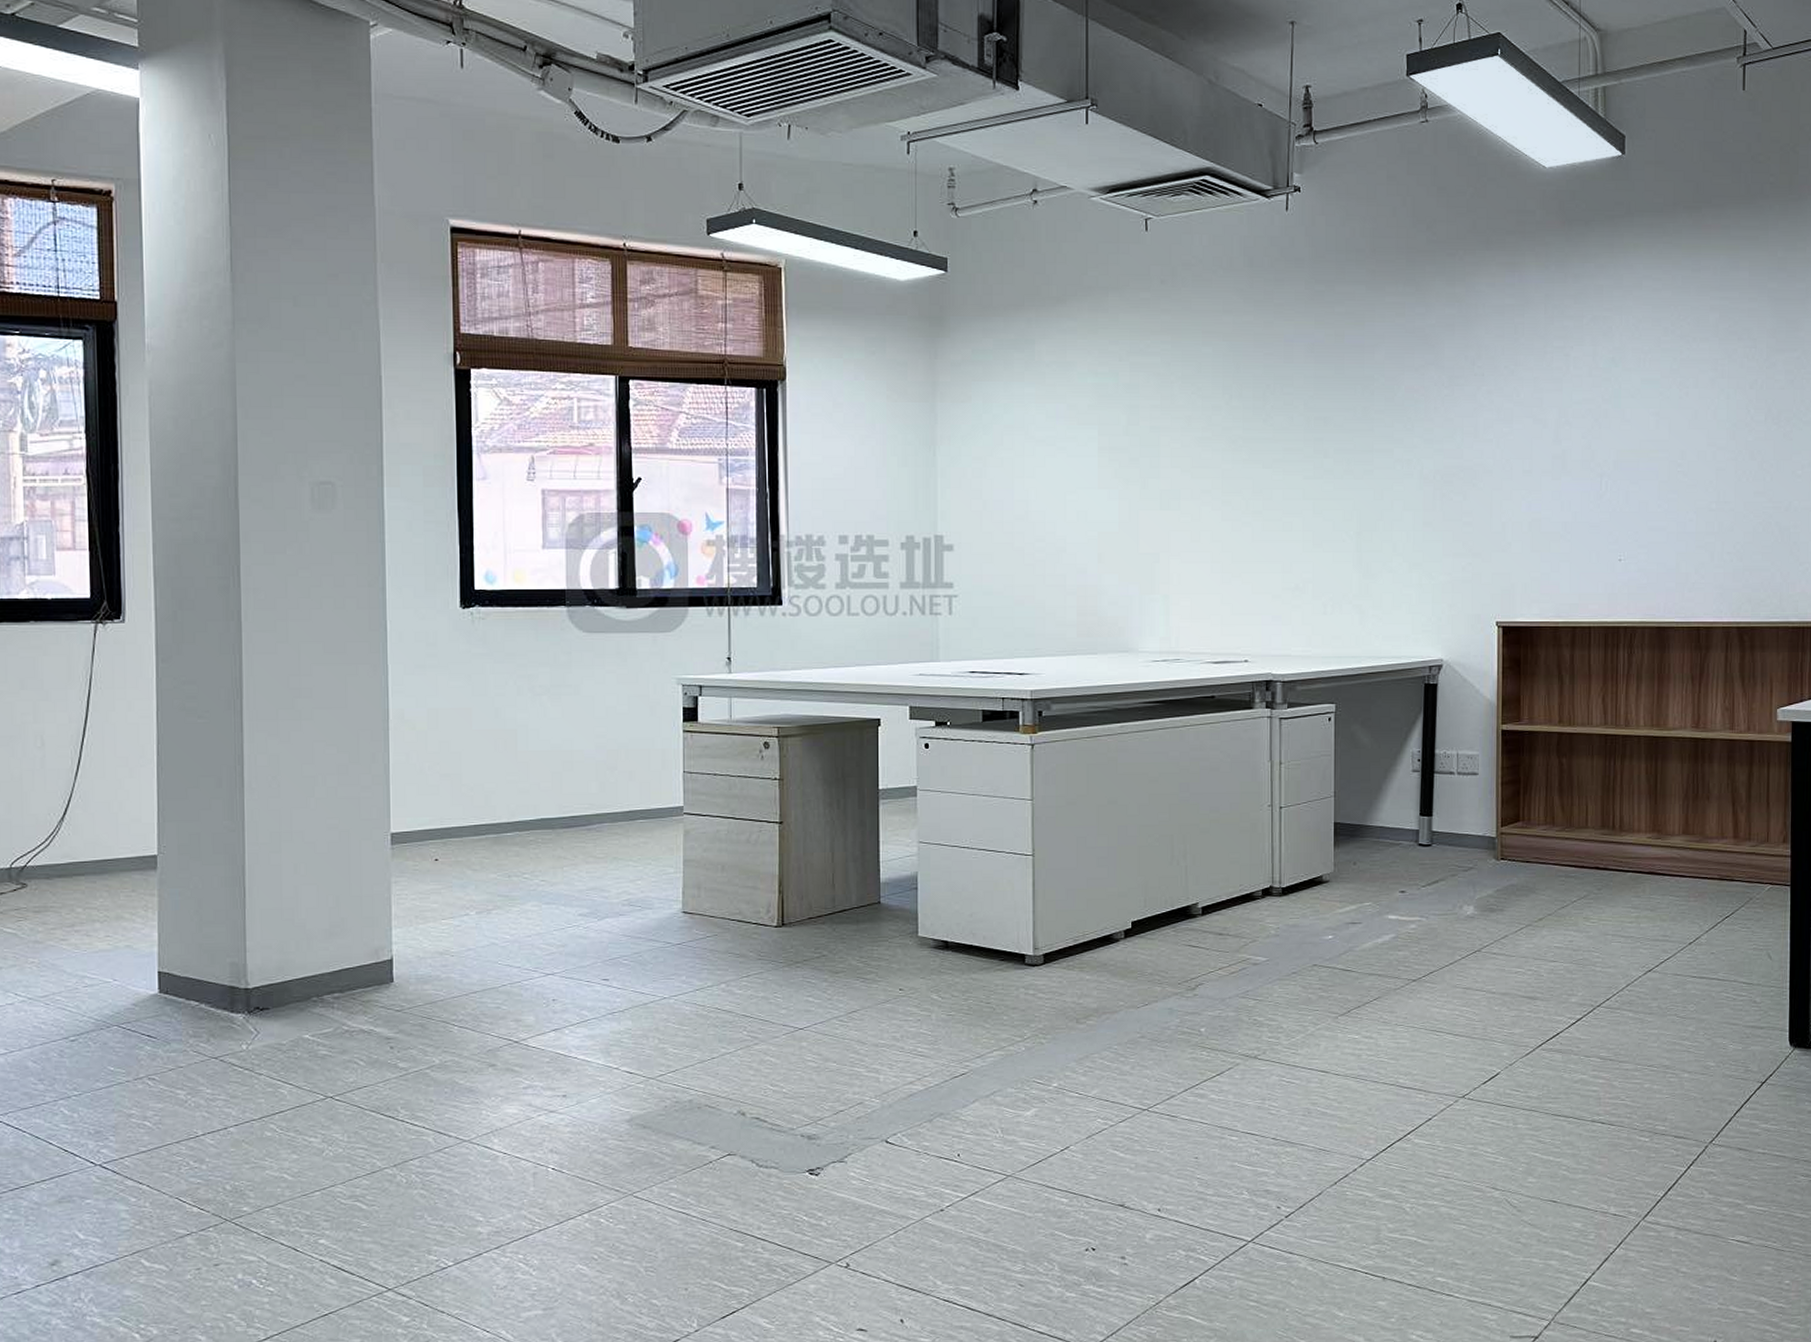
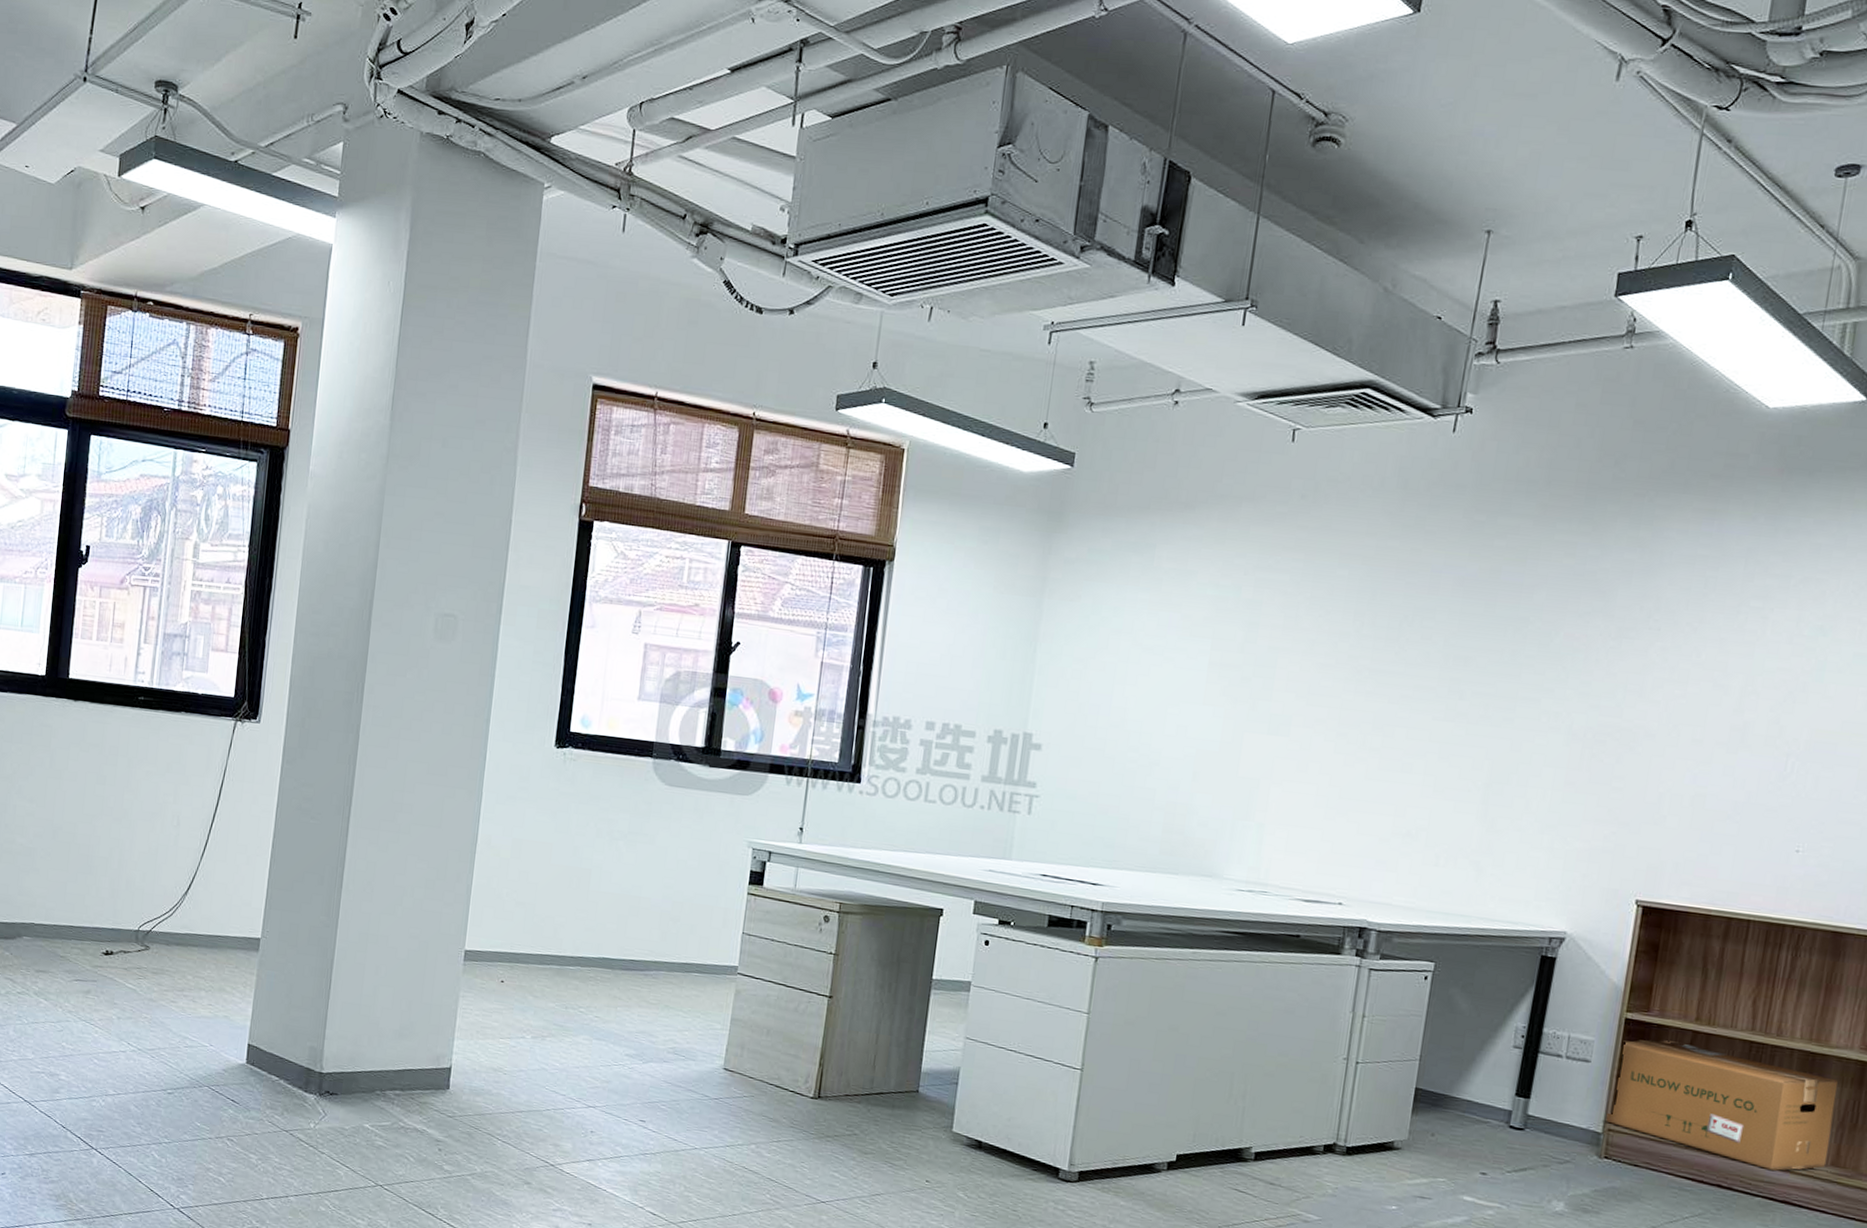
box: none [1498,745,1679,847] -> present [1605,1039,1838,1171]

